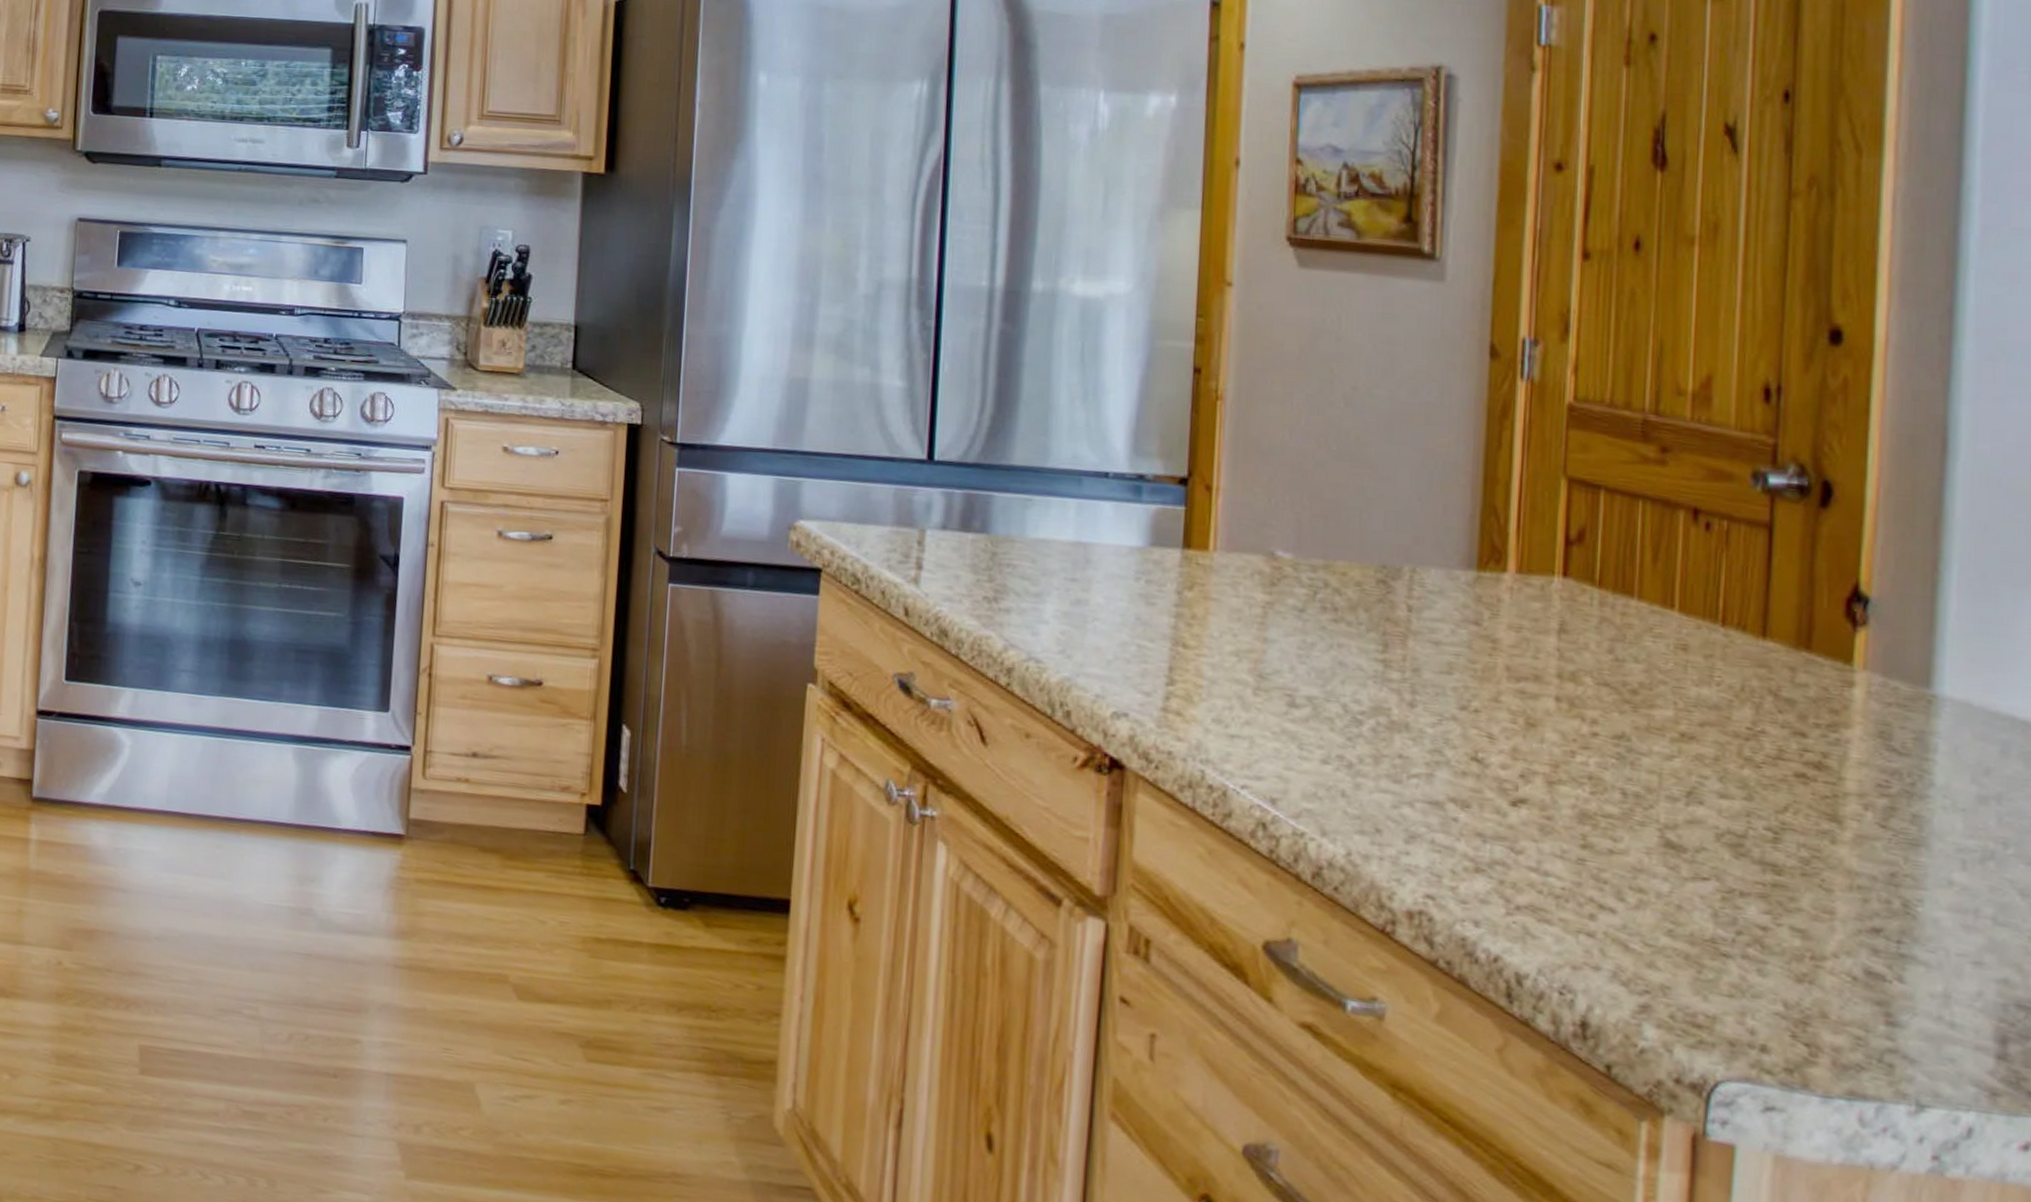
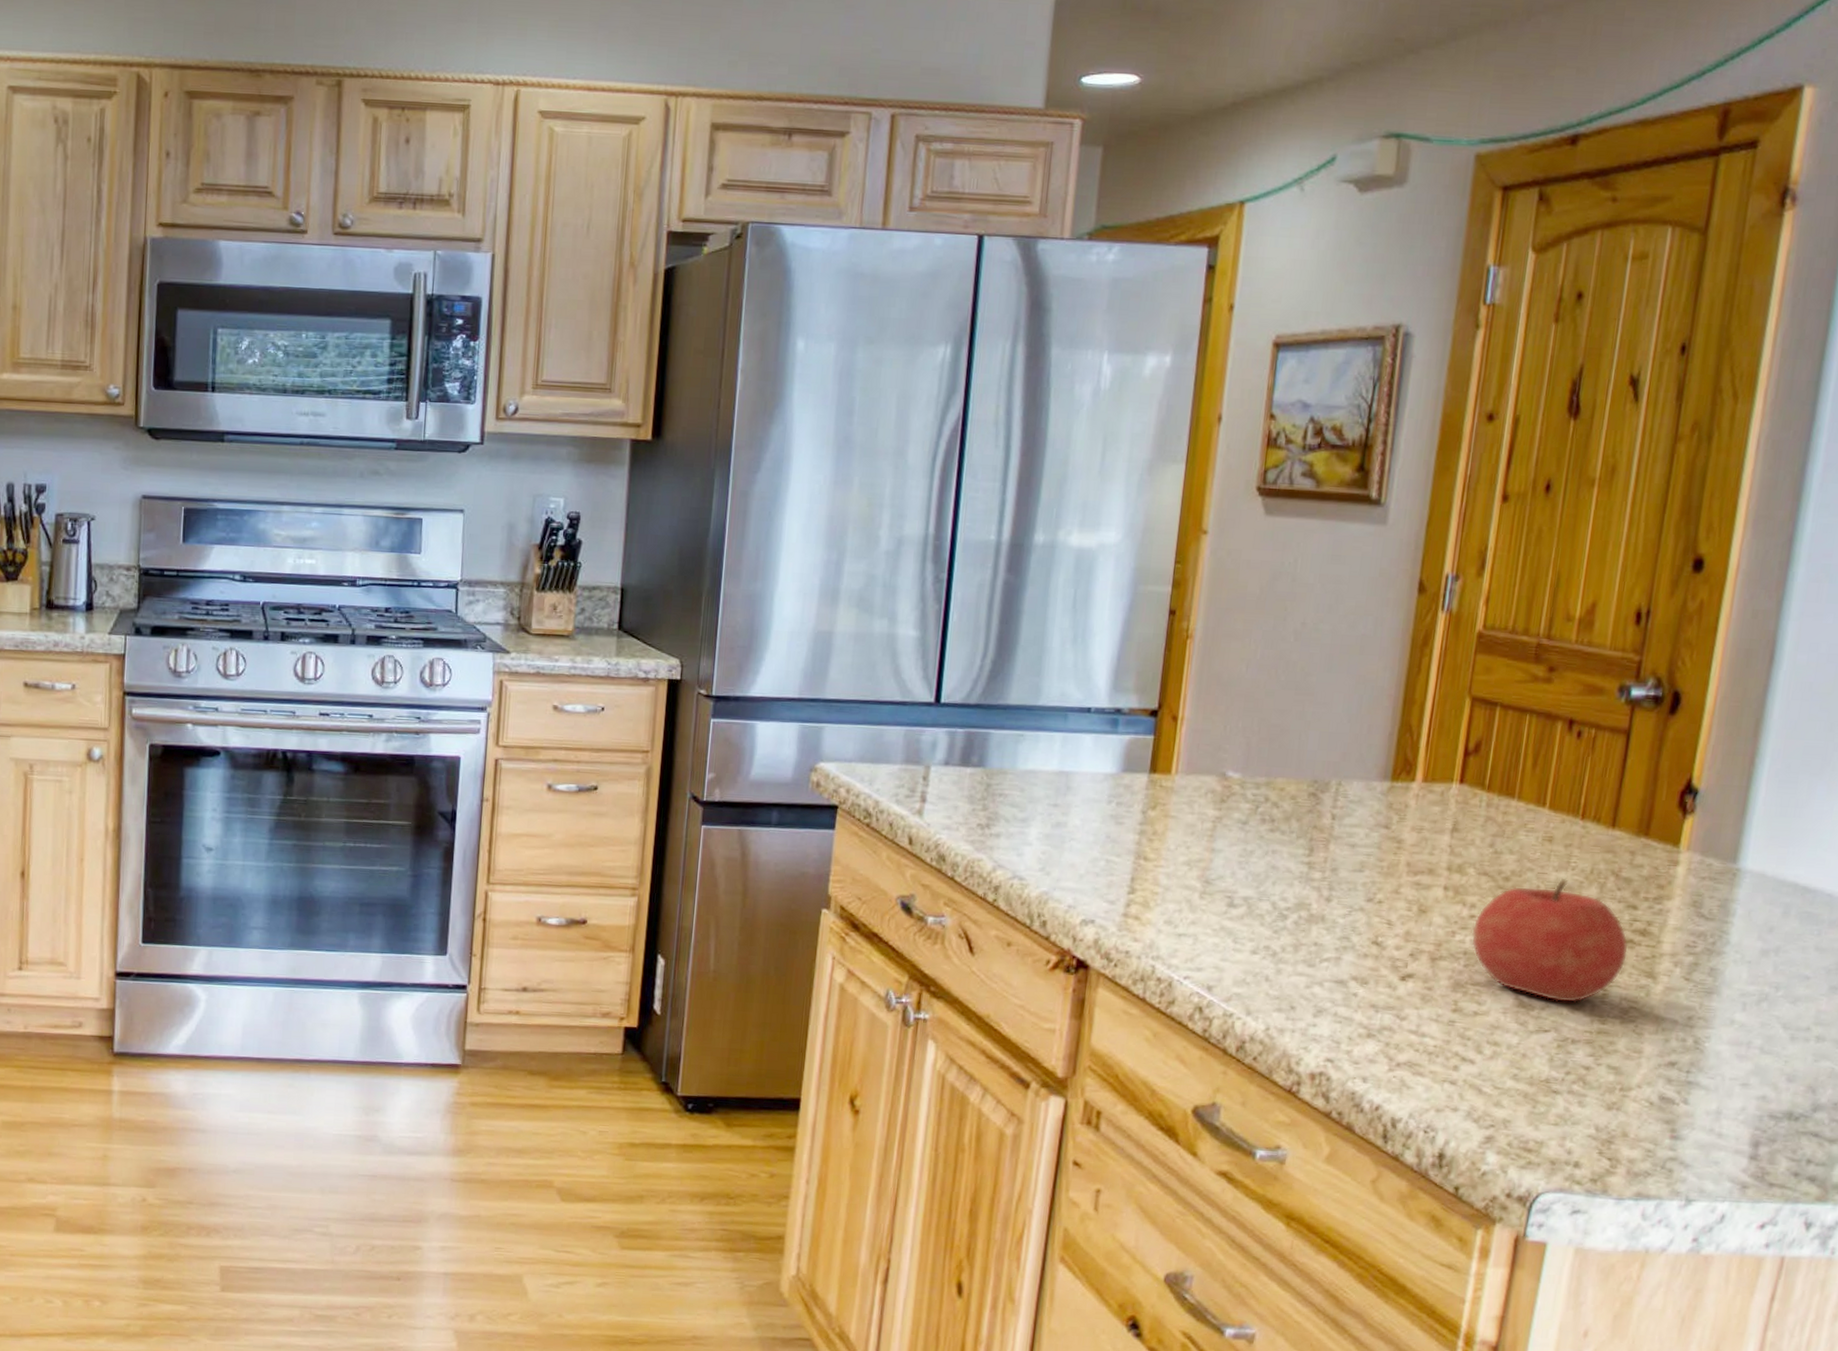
fruit: none [1596,694,1802,847] -> present [1471,877,1629,1003]

